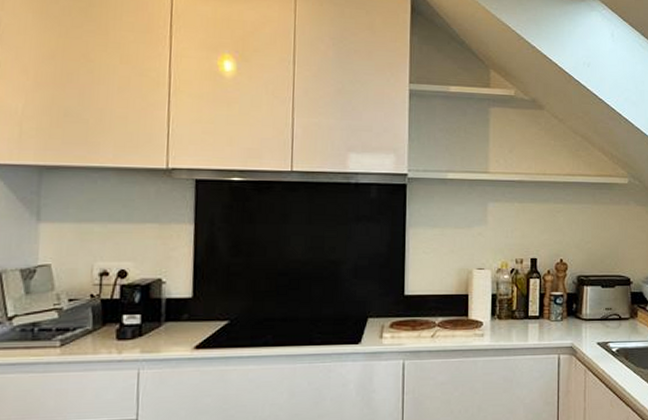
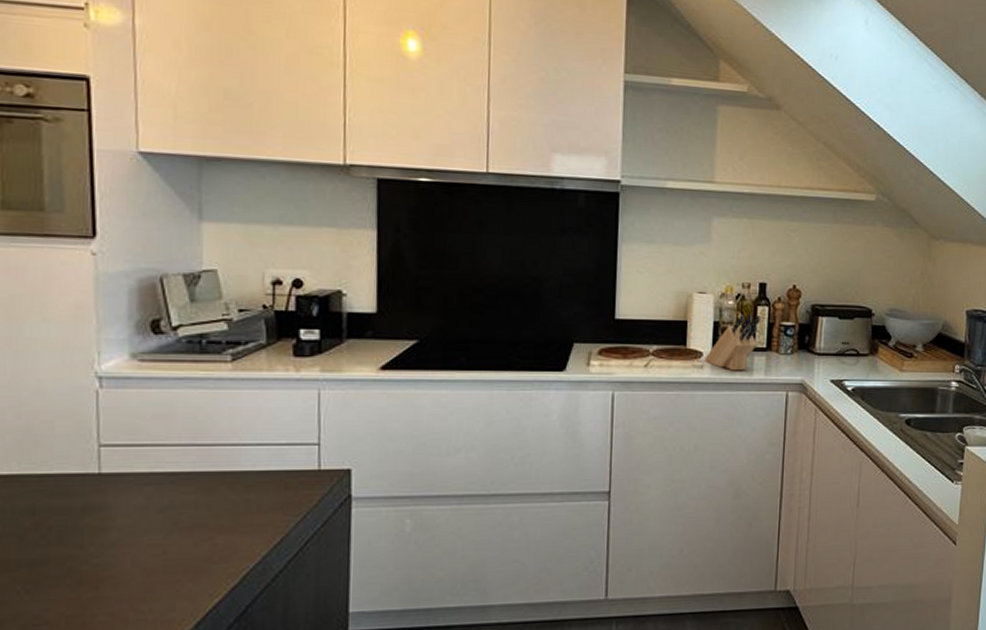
knife block: none [485,286,532,338] -> present [705,314,760,371]

